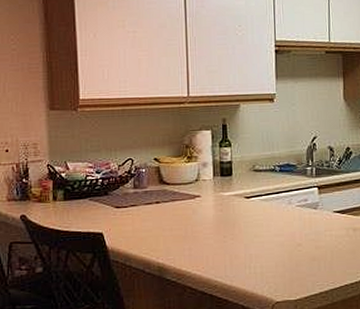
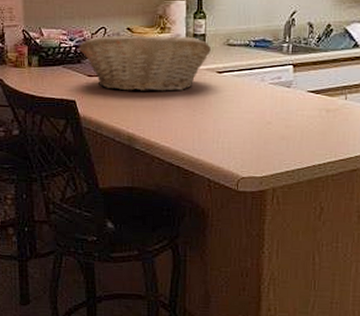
fruit basket: none [106,164,239,221] -> present [79,36,212,92]

